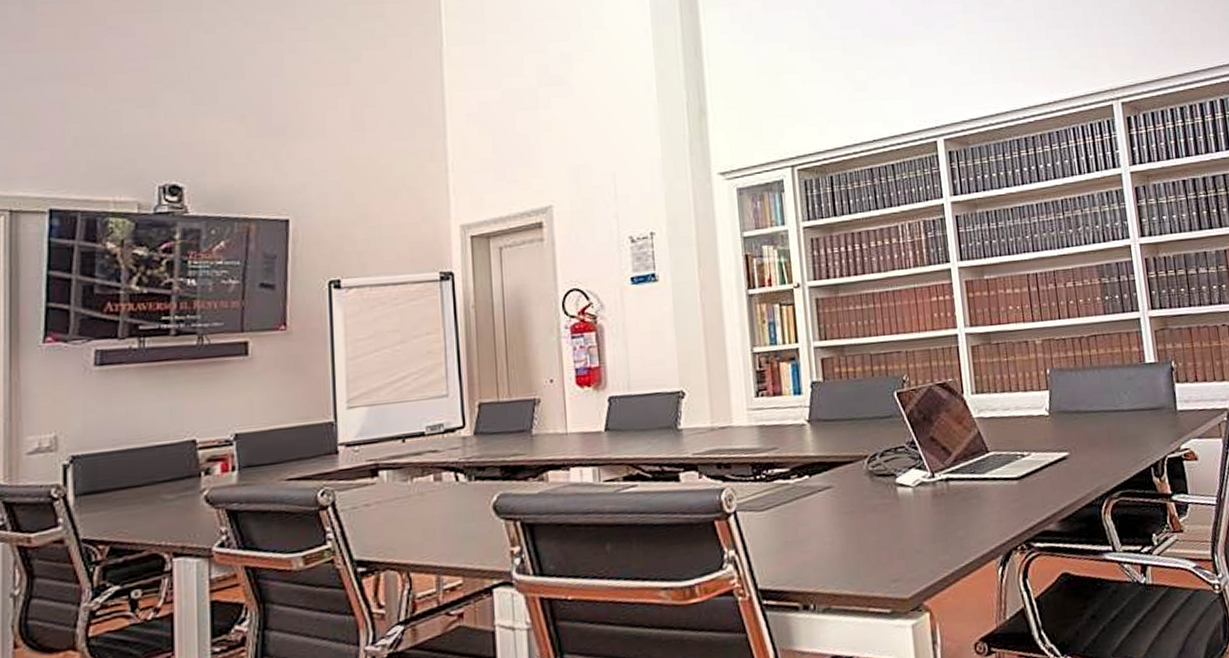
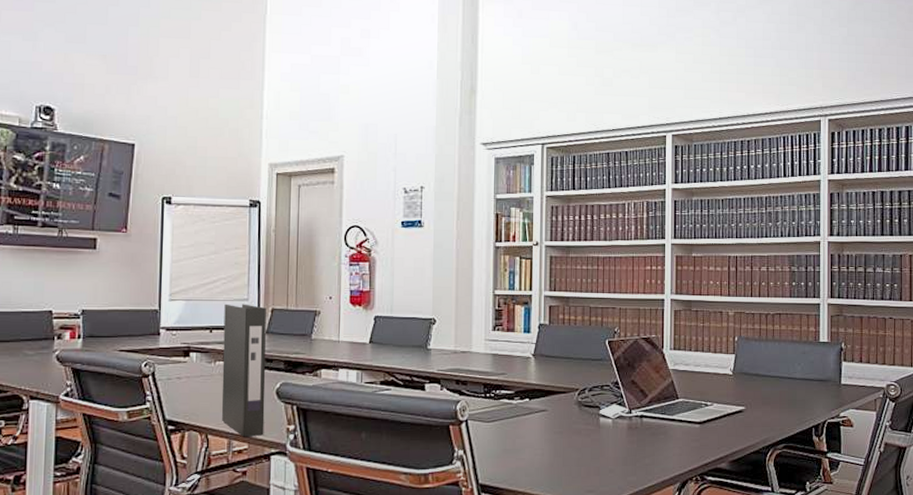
binder: none [418,401,482,570] -> present [221,303,266,437]

